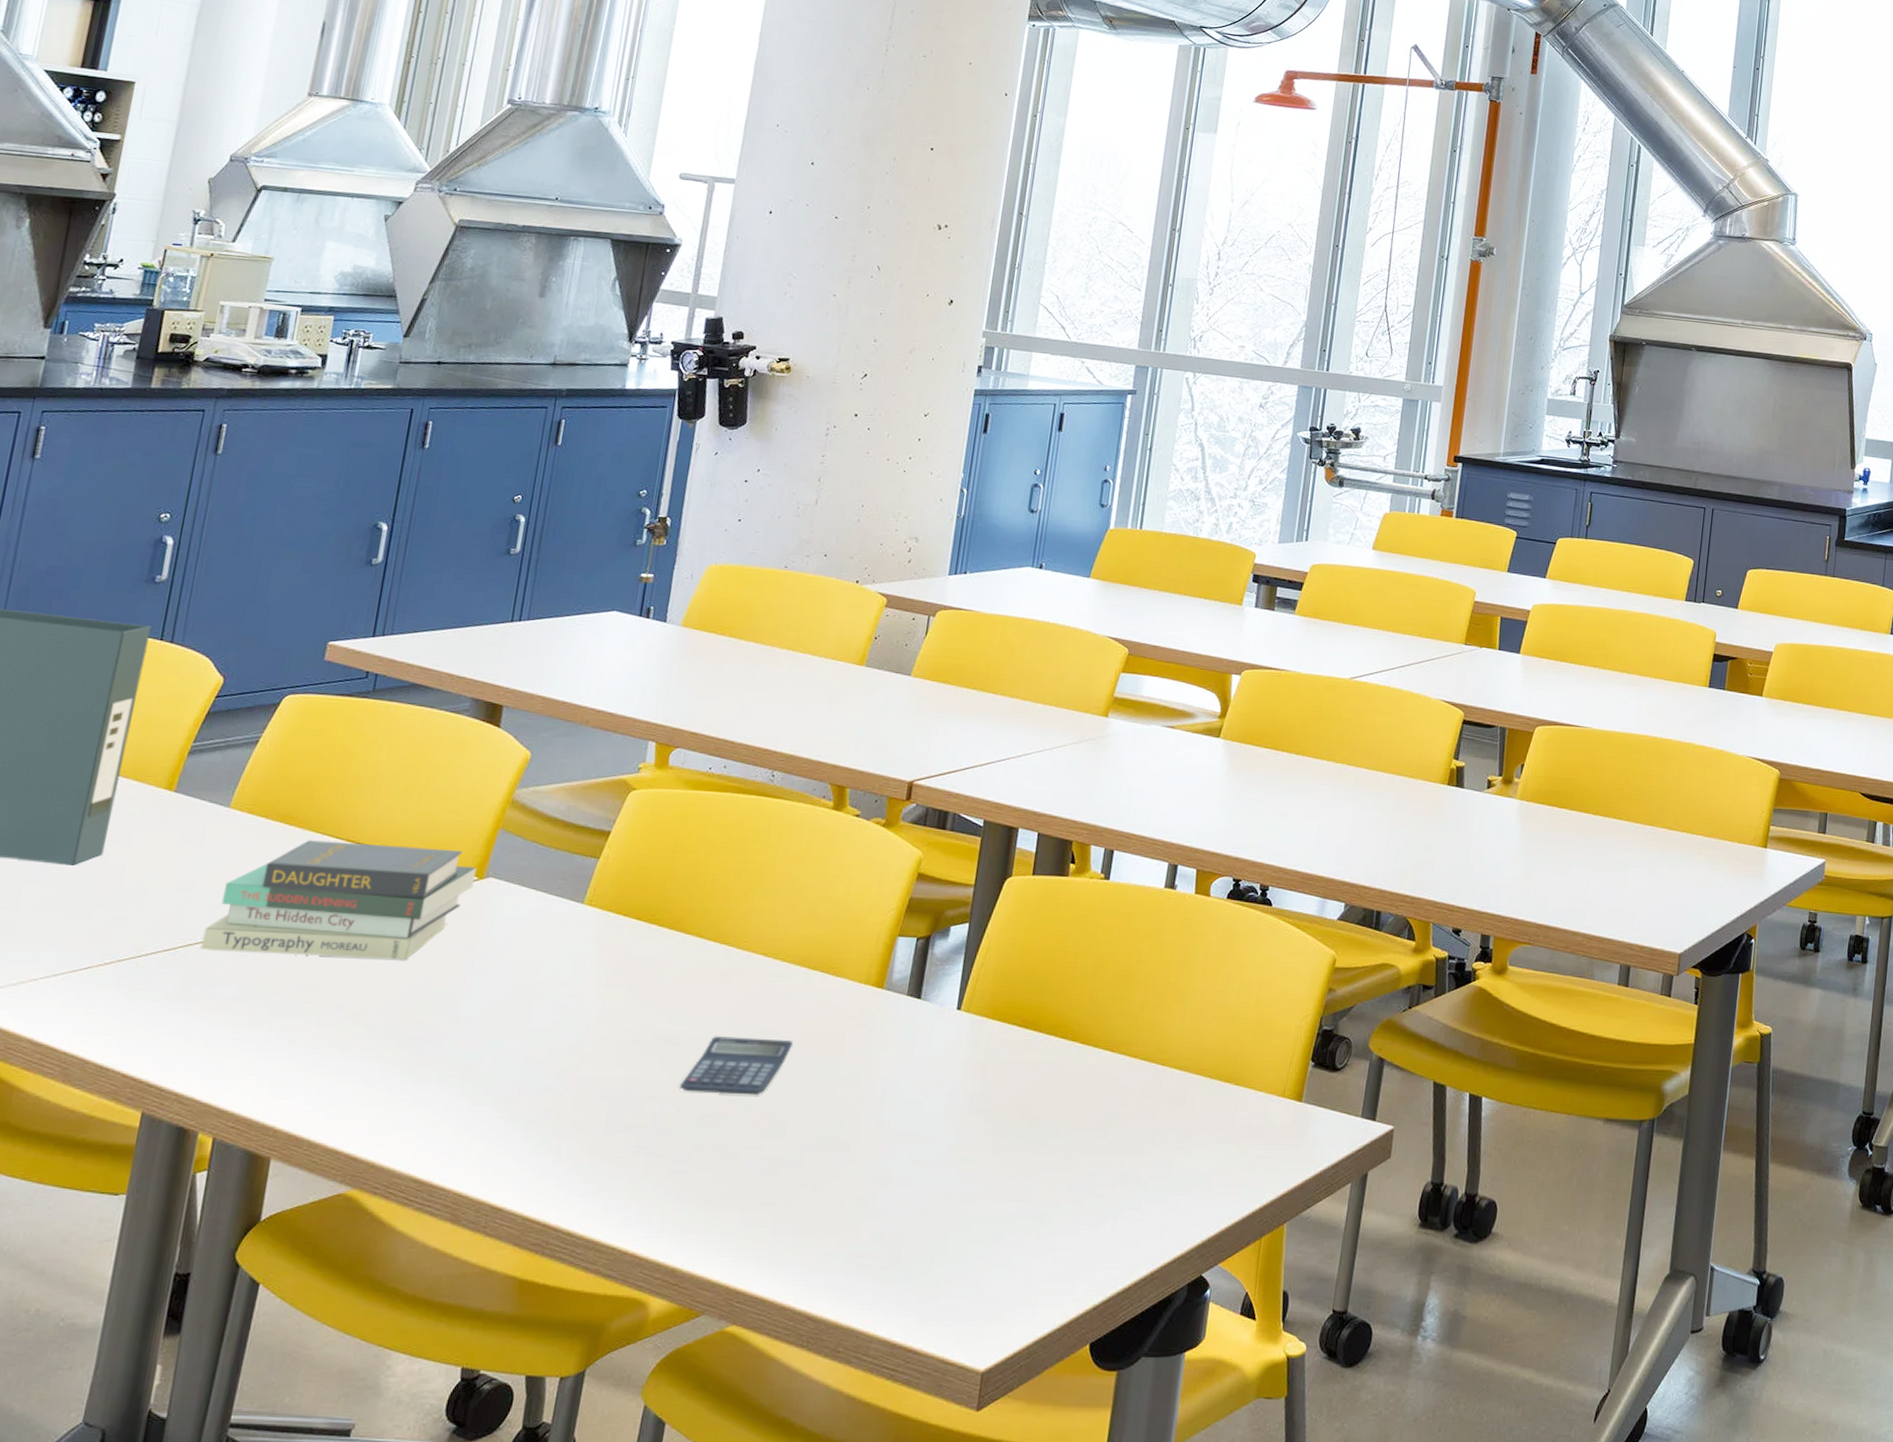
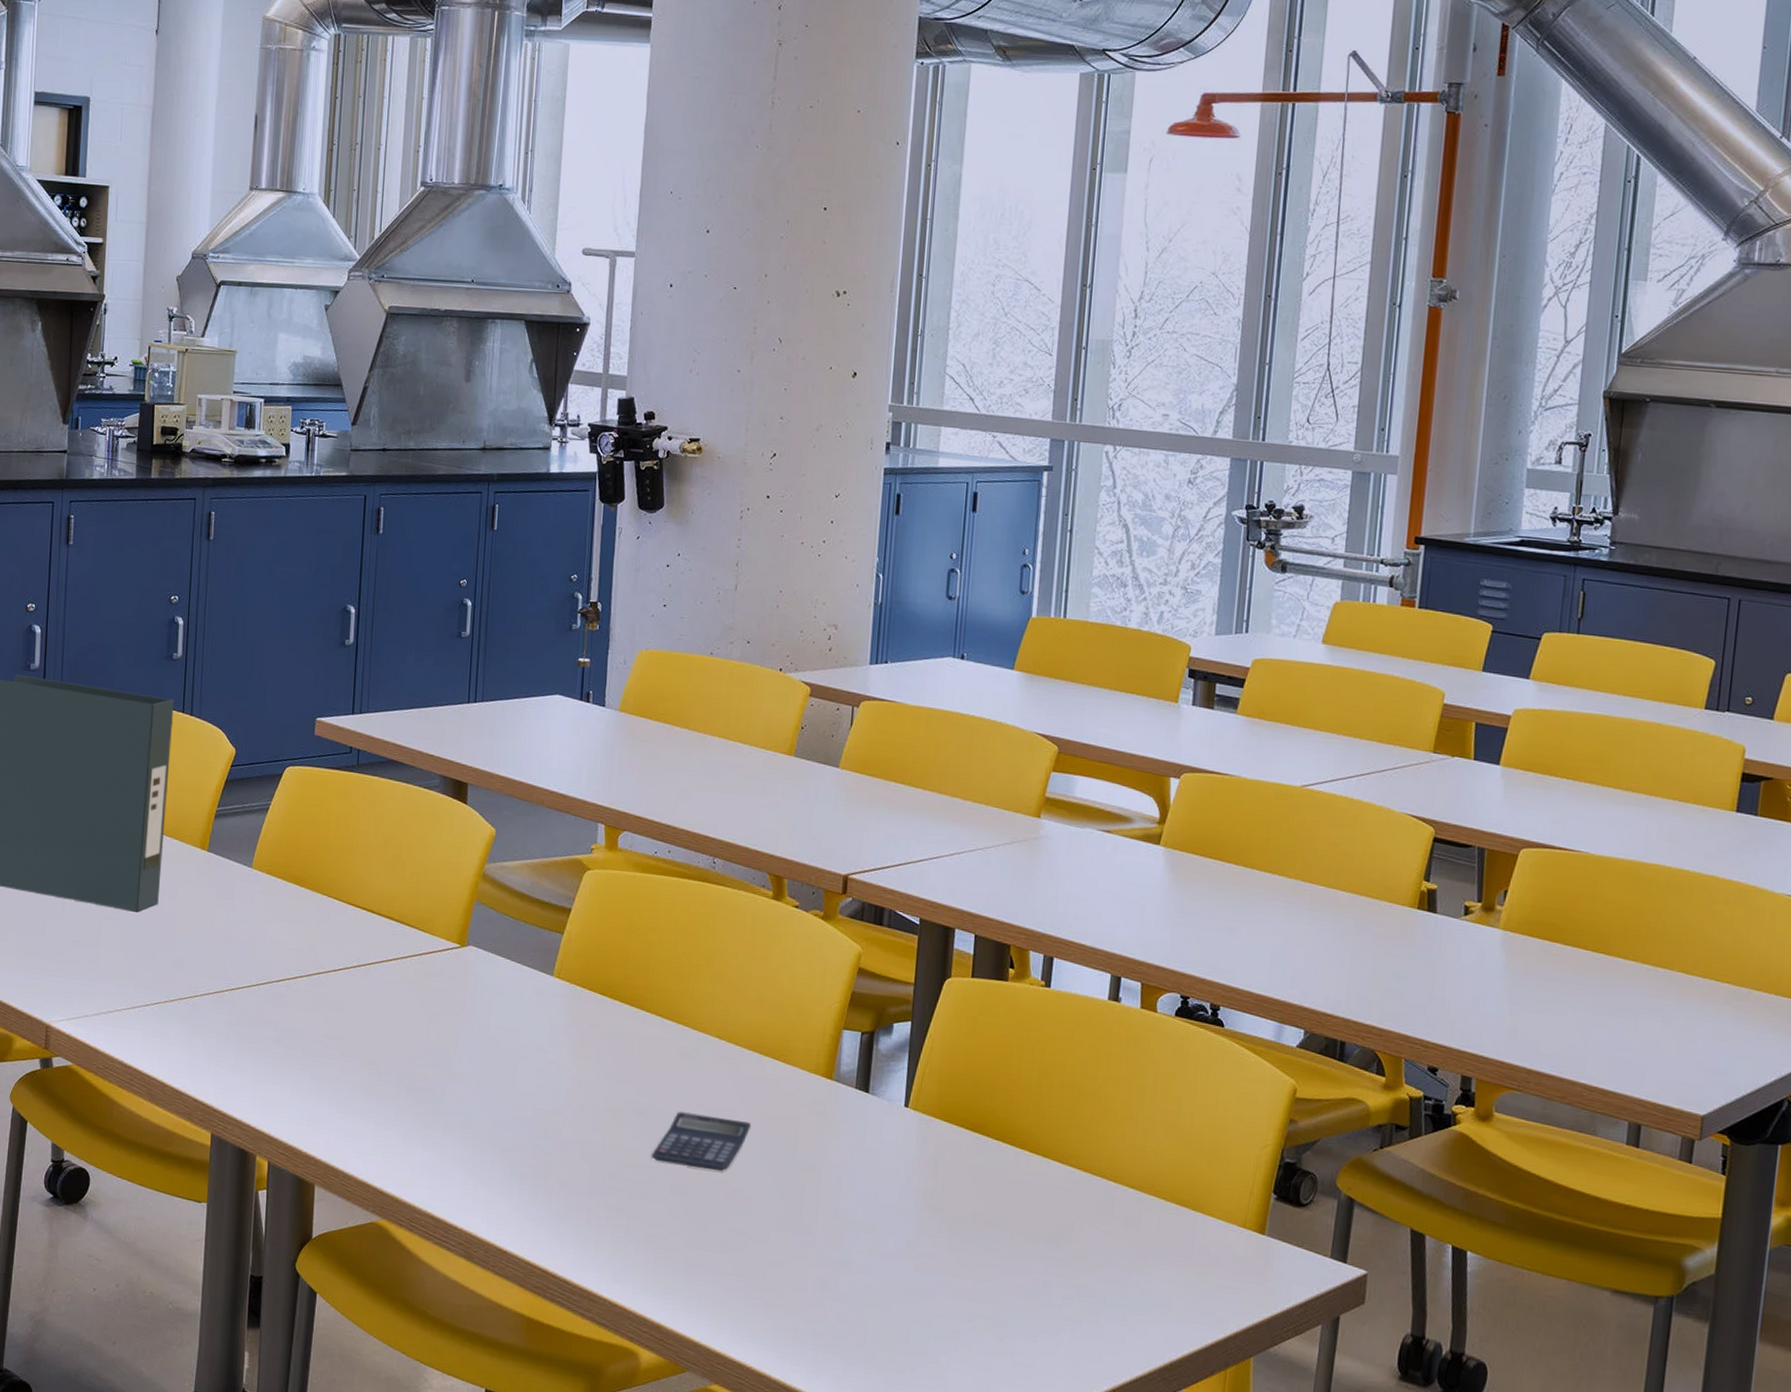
books: present [201,840,476,960] -> none [242,901,458,1017]

